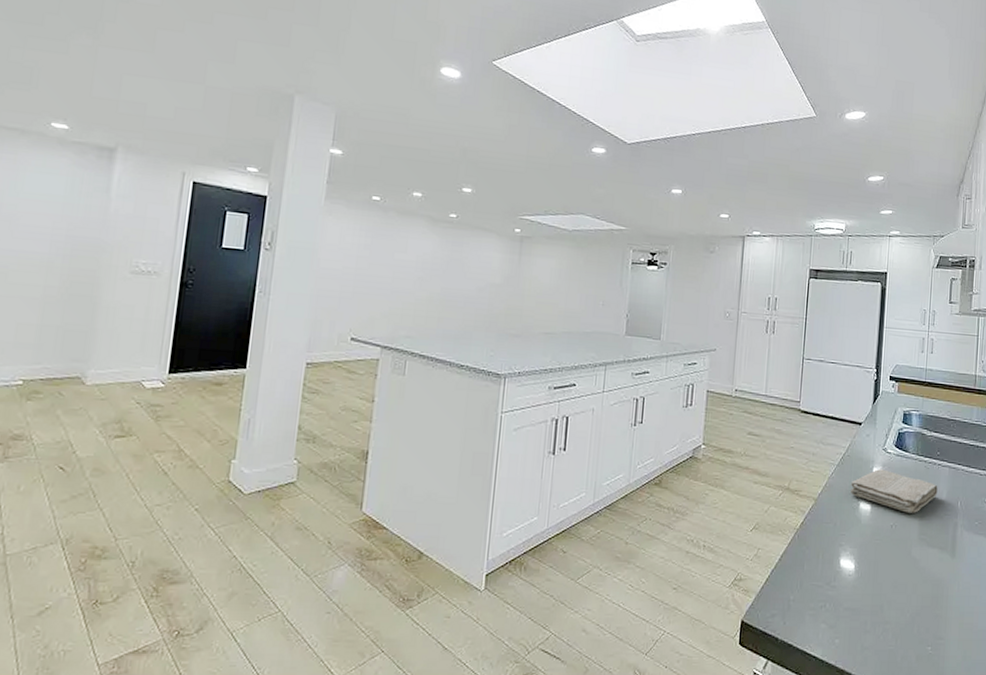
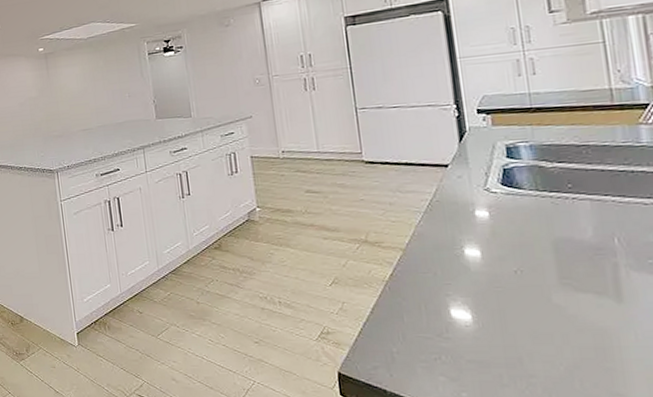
washcloth: present [851,469,938,513] -> none [447,211,578,256]

